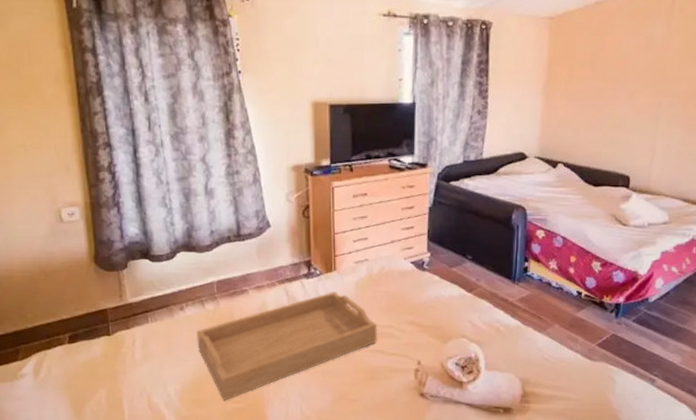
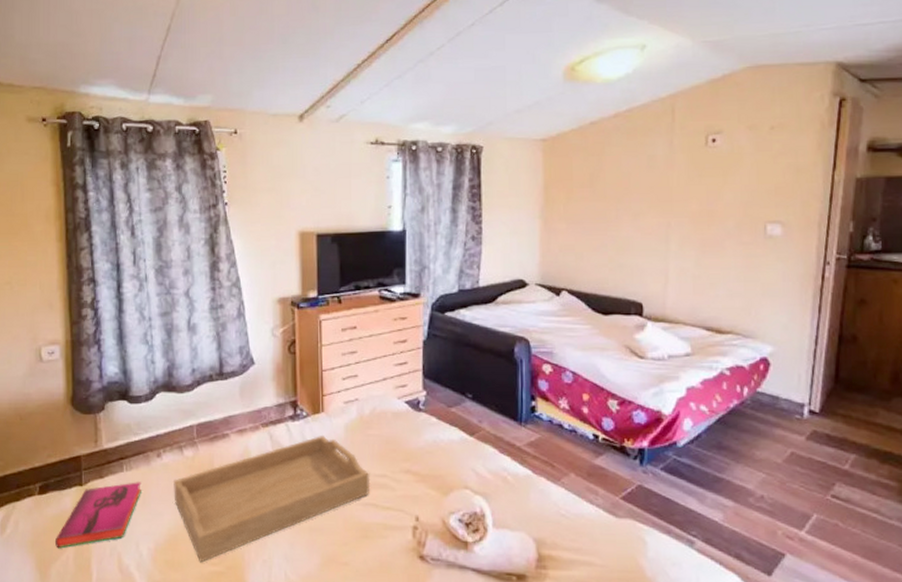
hardback book: none [88,332,167,390] -> present [55,482,141,549]

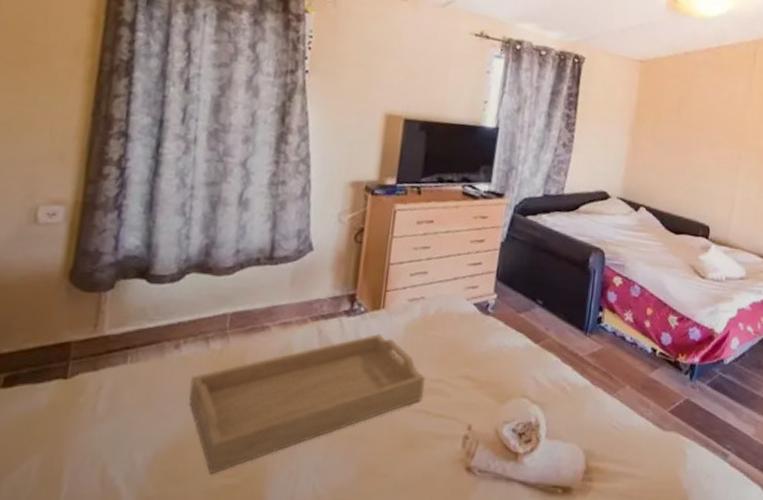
hardback book: present [55,482,141,549] -> none [15,376,149,456]

